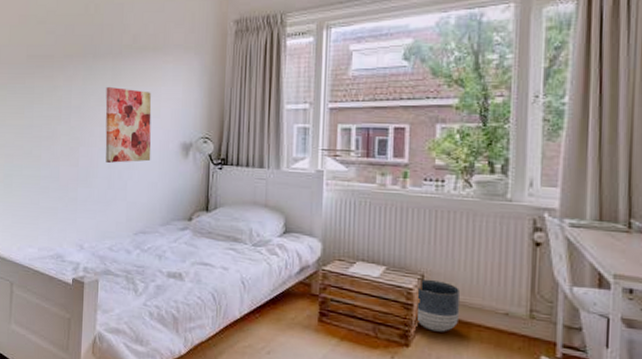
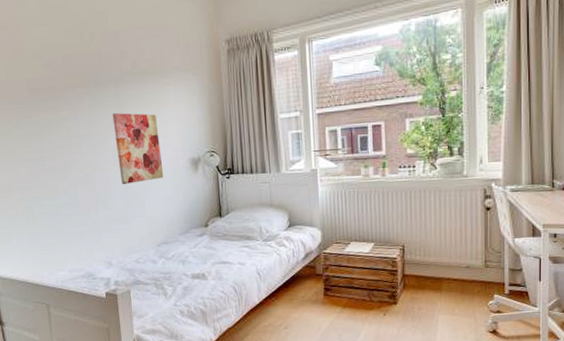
planter: present [414,278,461,332] -> none [399,248,434,289]

